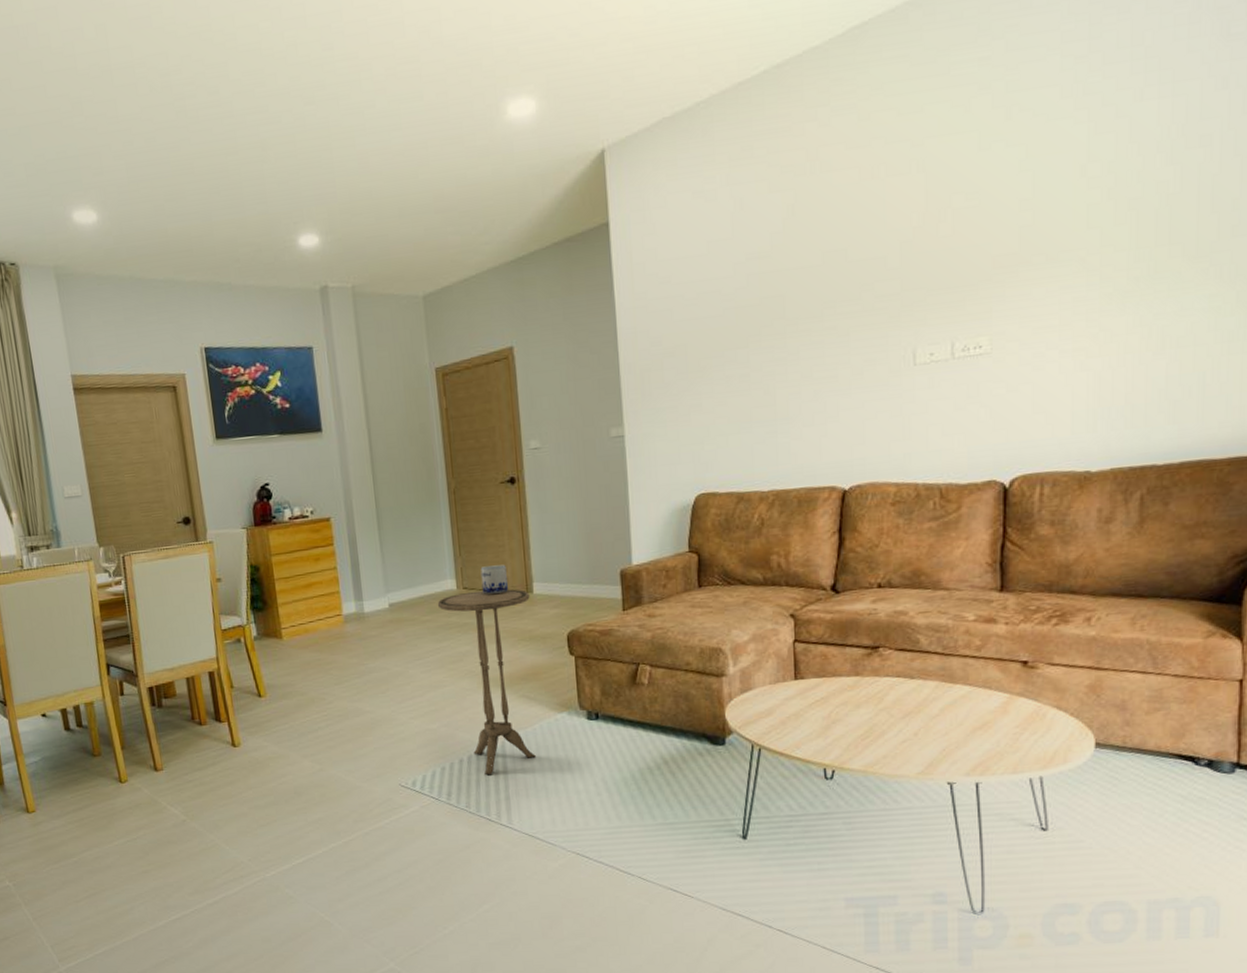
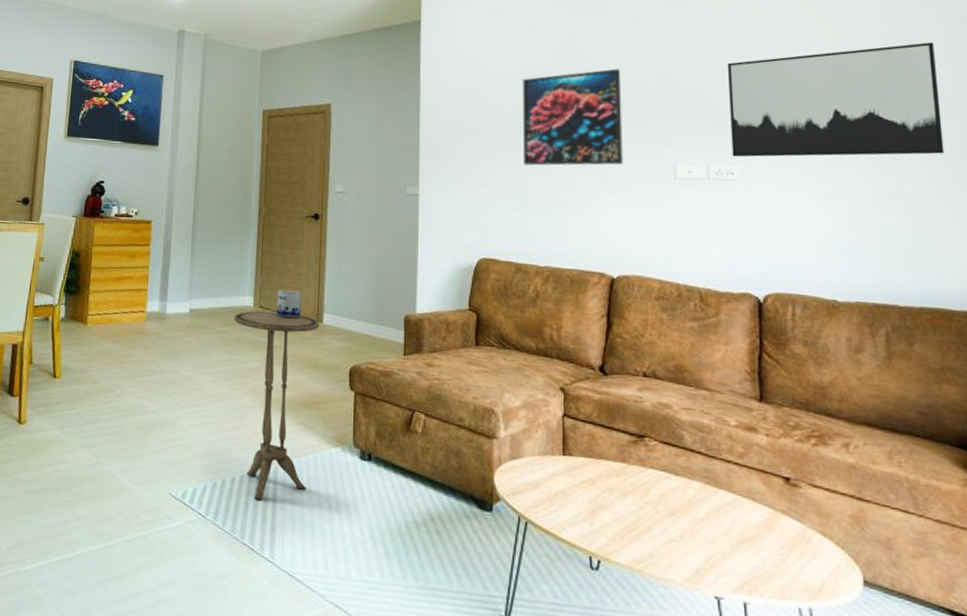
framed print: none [735,241,855,380] -> present [522,68,623,166]
wall art: none [979,137,1232,327] -> present [727,42,945,158]

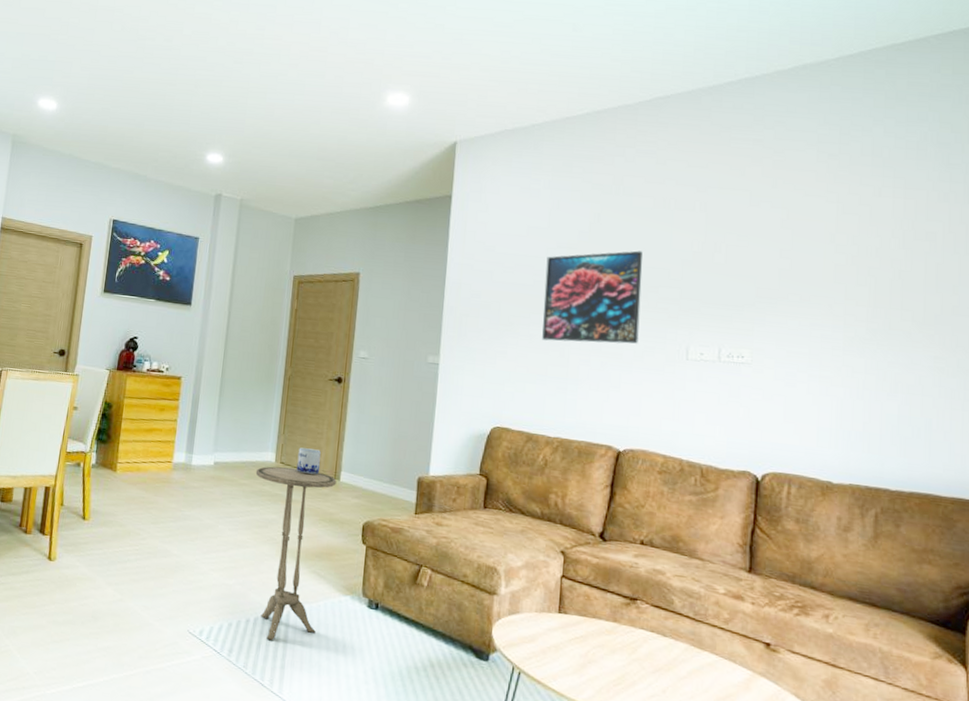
wall art: present [727,42,945,158] -> none [744,238,952,348]

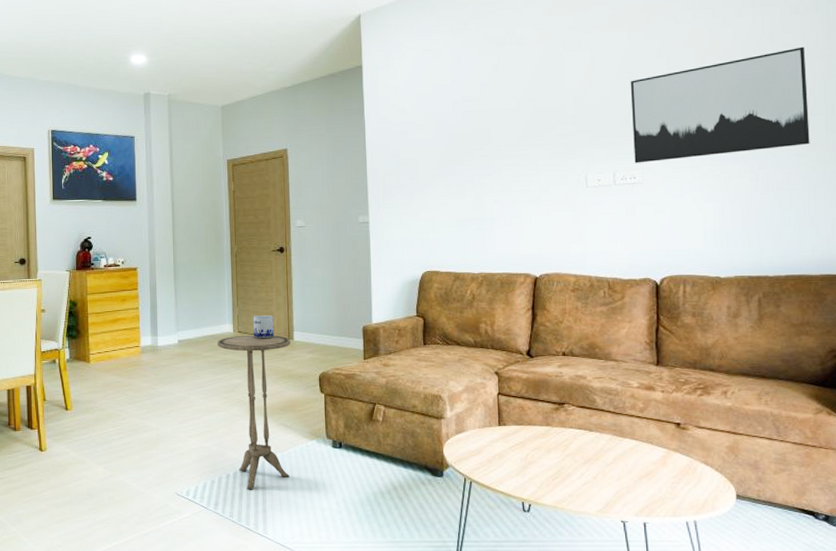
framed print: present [542,250,643,344] -> none [454,94,543,187]
wall art: none [744,238,952,348] -> present [630,46,810,163]

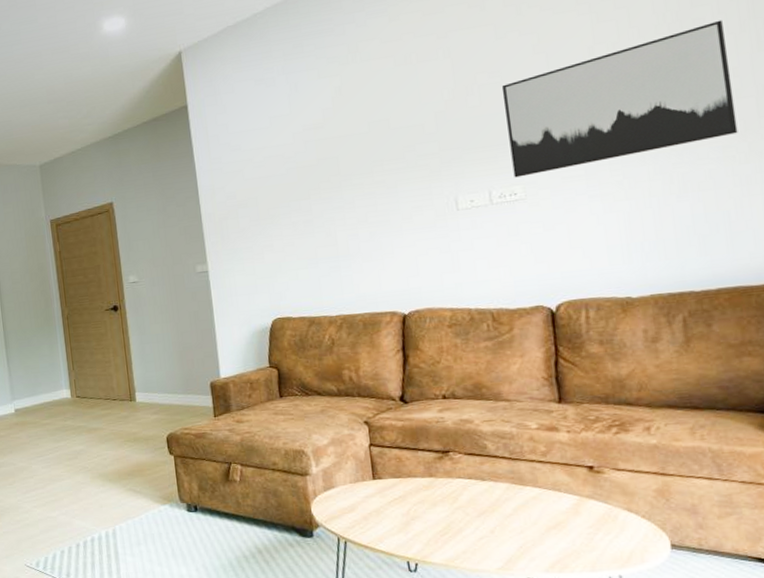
side table: present [217,335,291,490] -> none [55,398,143,559]
mug: present [253,315,275,338] -> none [91,377,115,402]

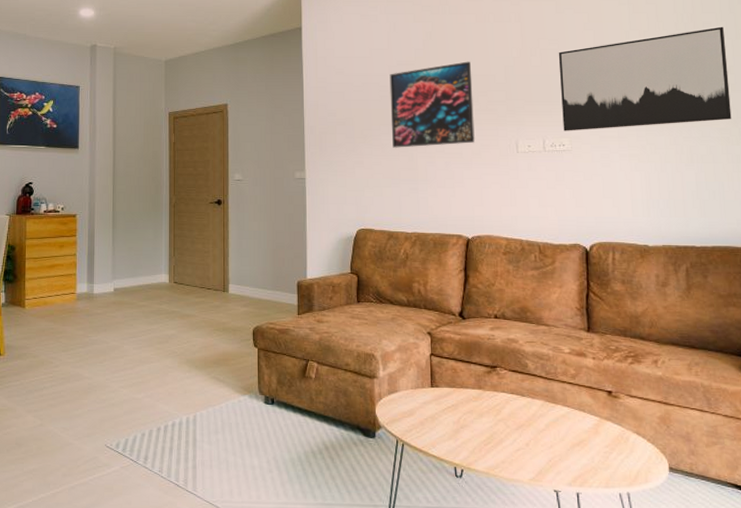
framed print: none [295,113,404,225] -> present [389,61,475,148]

